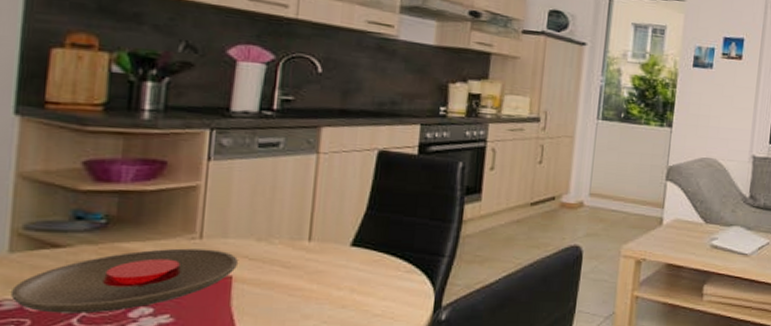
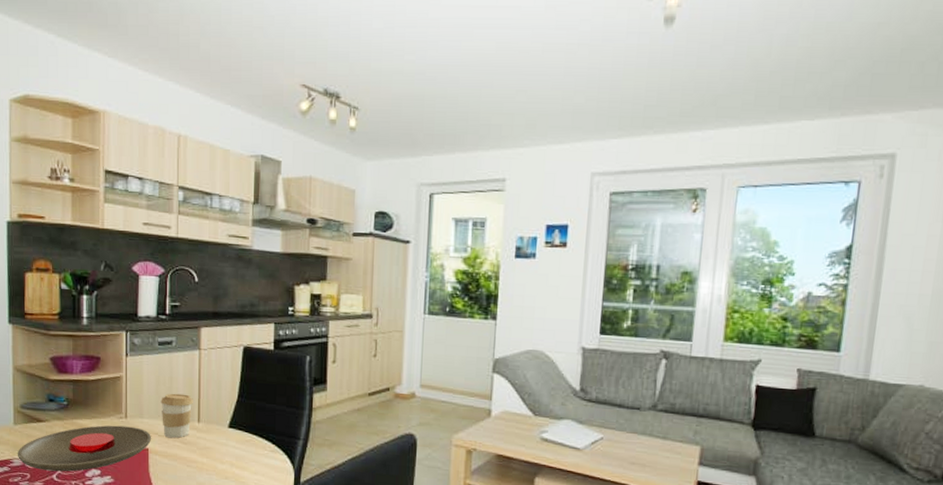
coffee cup: none [255,206,304,262] -> present [161,393,193,439]

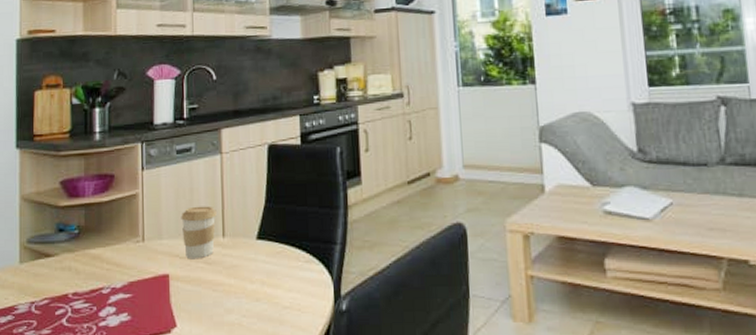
plate: present [17,425,151,472] -> none [22,250,171,315]

